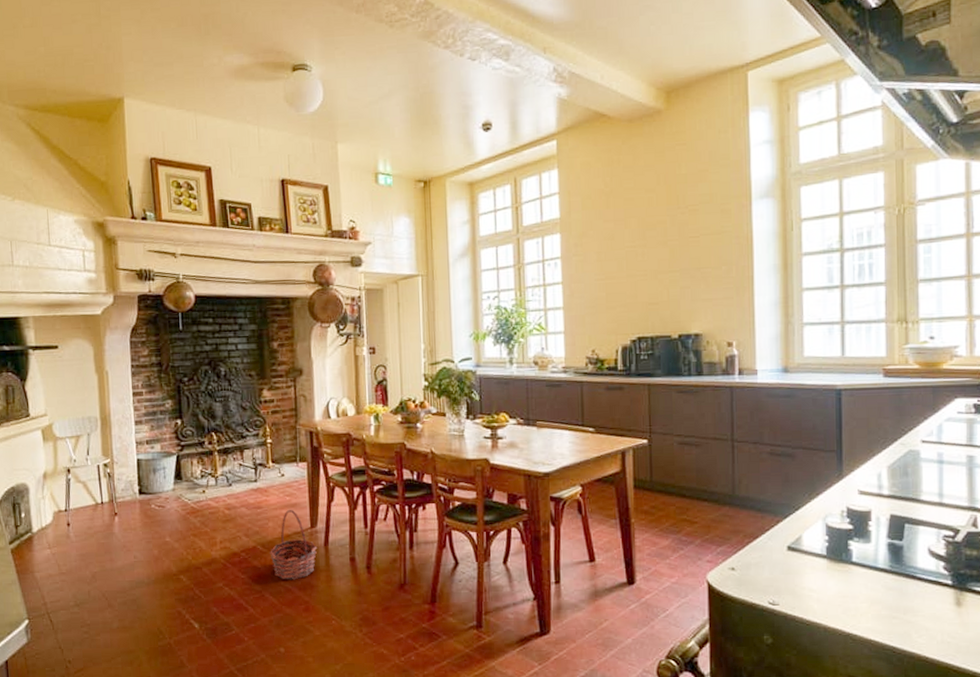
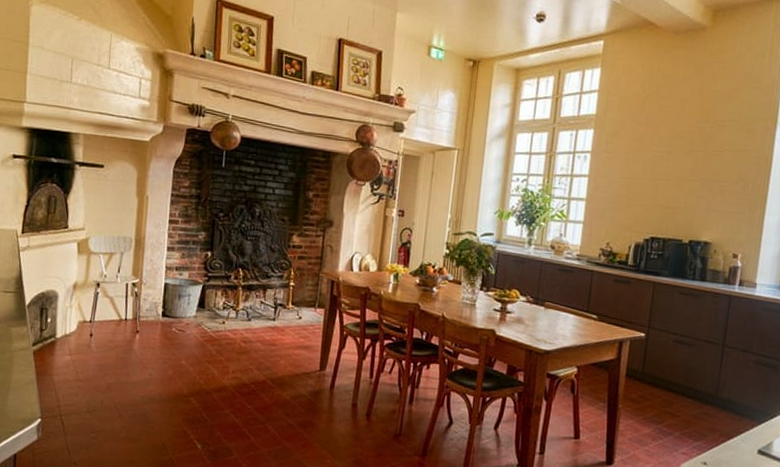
basket: present [270,509,318,580] -> none [277,350,323,417]

